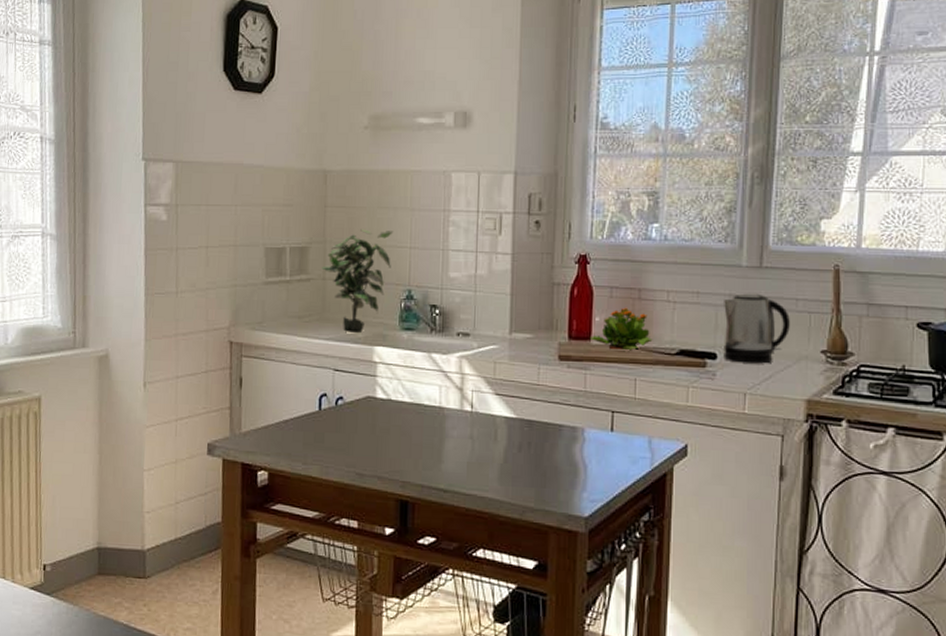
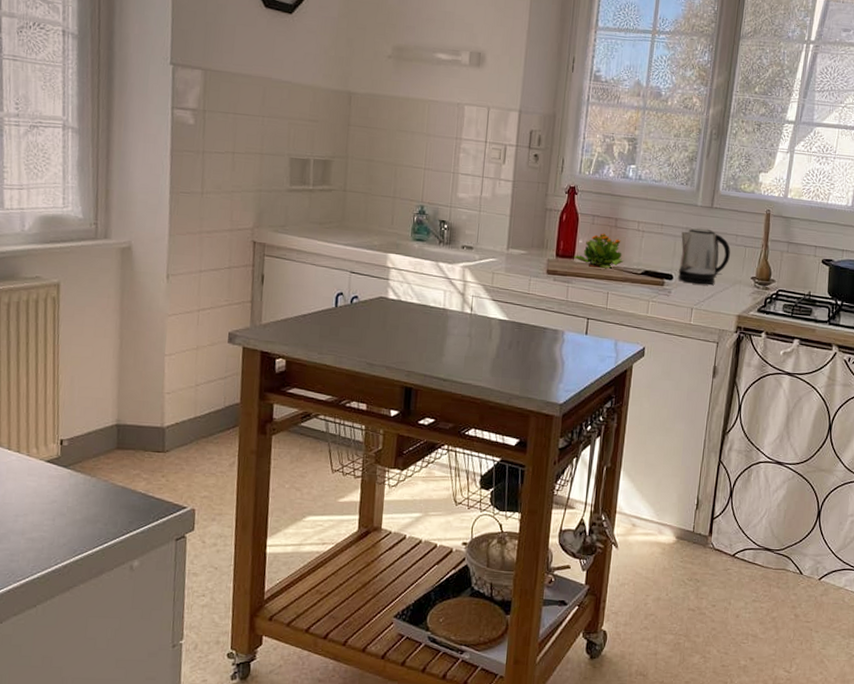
potted plant: present [321,229,394,334] -> none [343,148,411,241]

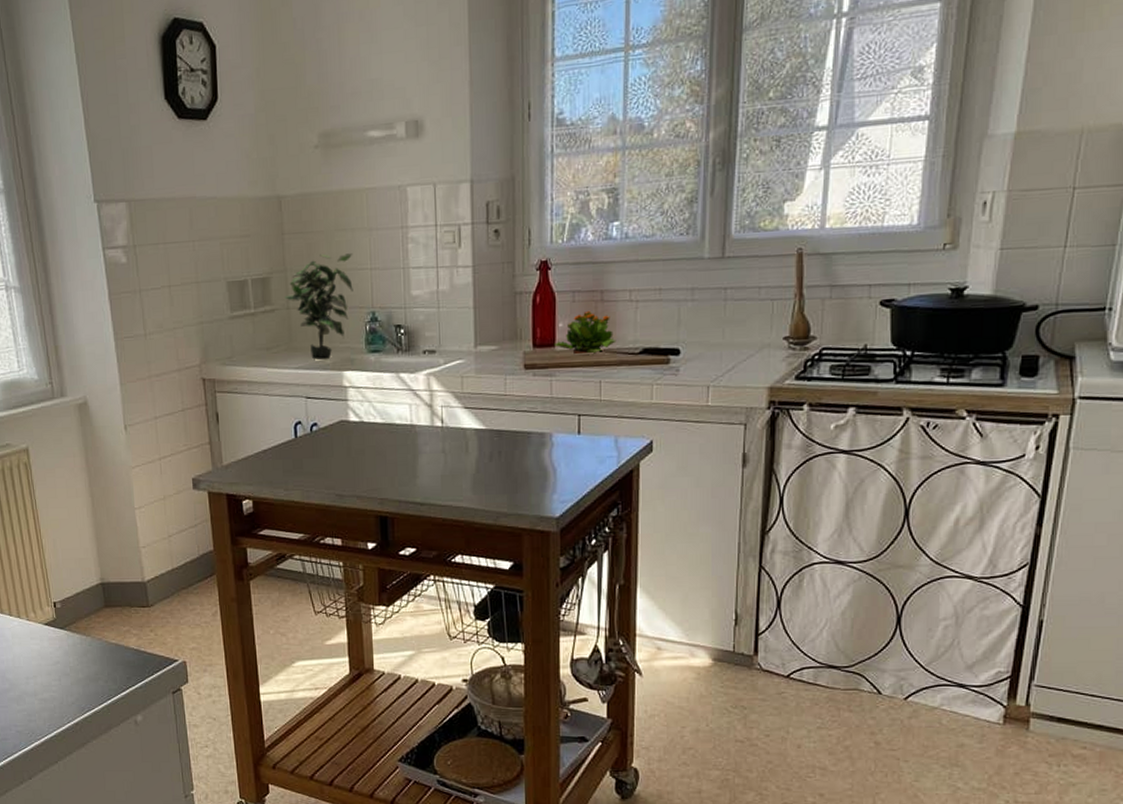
potted plant: none [343,148,411,241] -> present [285,253,353,360]
kettle: present [678,227,730,286] -> none [686,285,752,357]

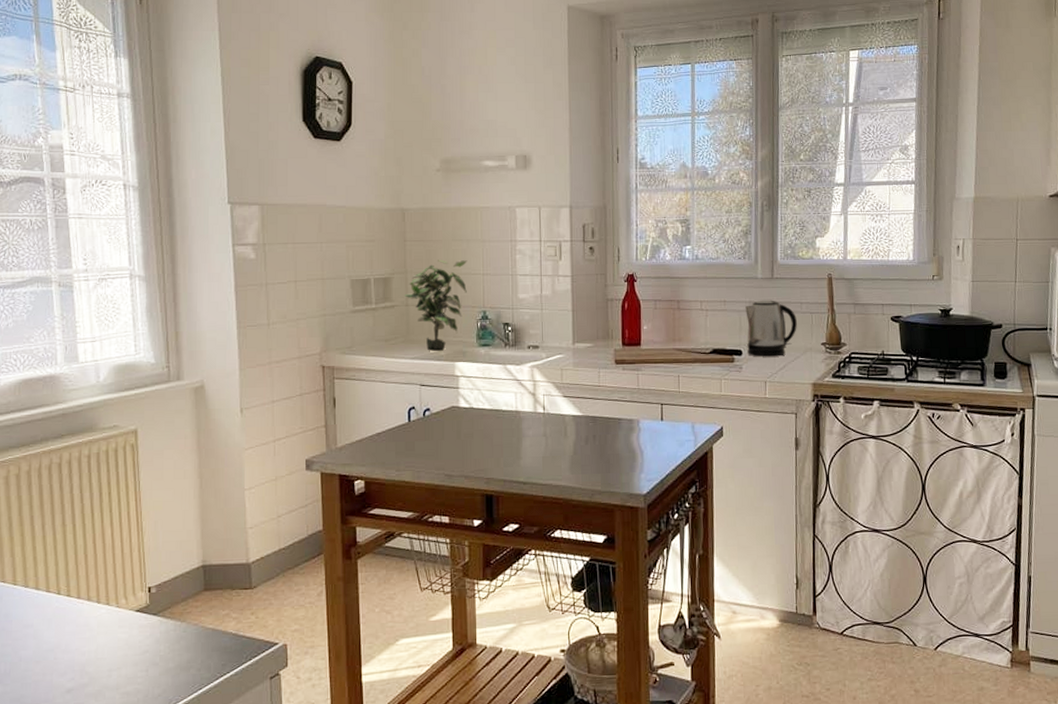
potted flower: present [553,310,616,356] -> none [639,316,691,354]
kettle: none [686,285,752,357] -> present [745,300,797,357]

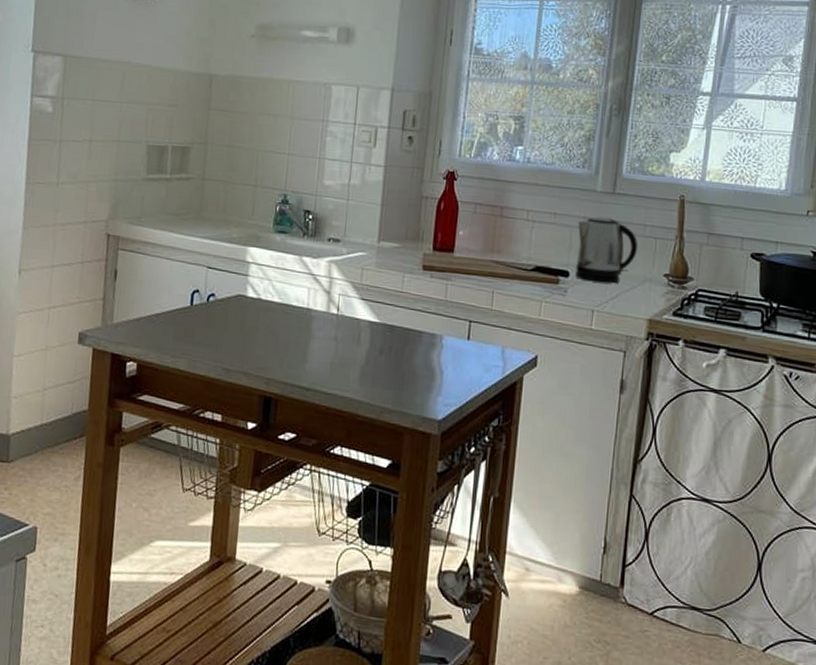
potted plant: present [404,260,468,352] -> none [201,133,274,234]

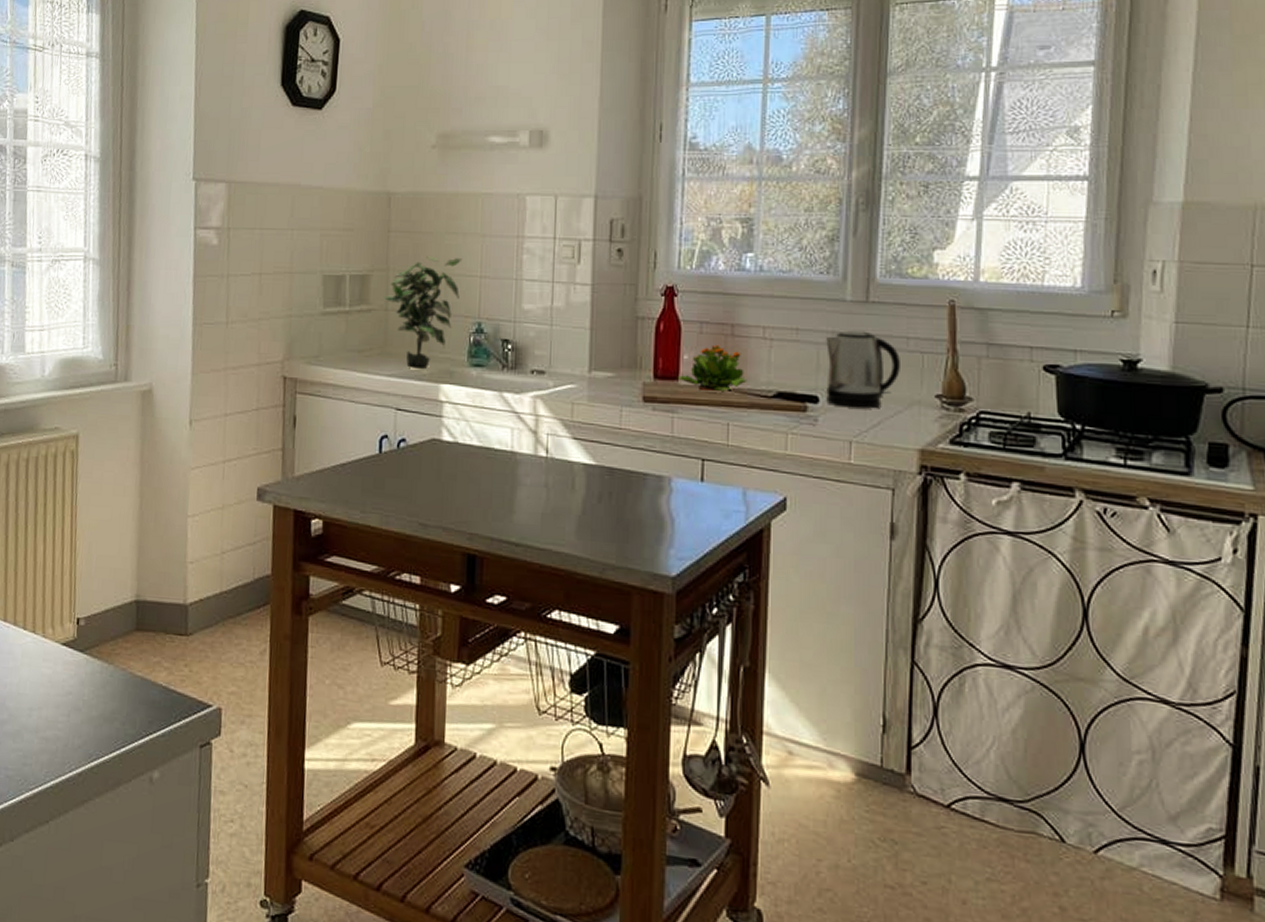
potted plant: none [201,133,274,234] -> present [384,256,463,370]
potted flower: none [452,223,511,266] -> present [677,344,747,394]

